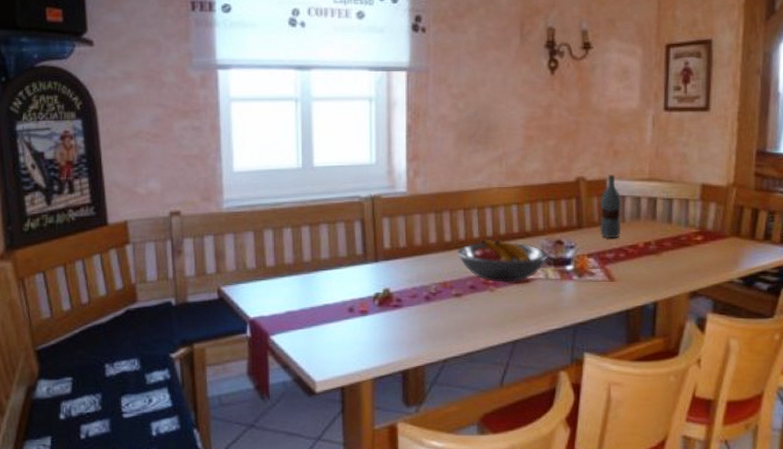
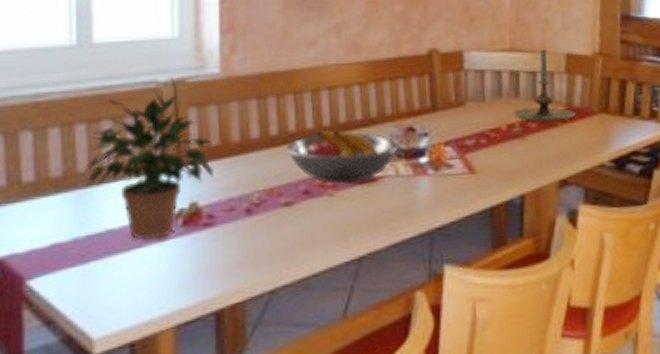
potted plant: none [308,201,402,314] -> present [83,88,215,240]
bottle: present [599,174,622,238] -> none [456,45,482,122]
candle holder: none [650,179,708,242] -> present [513,49,575,122]

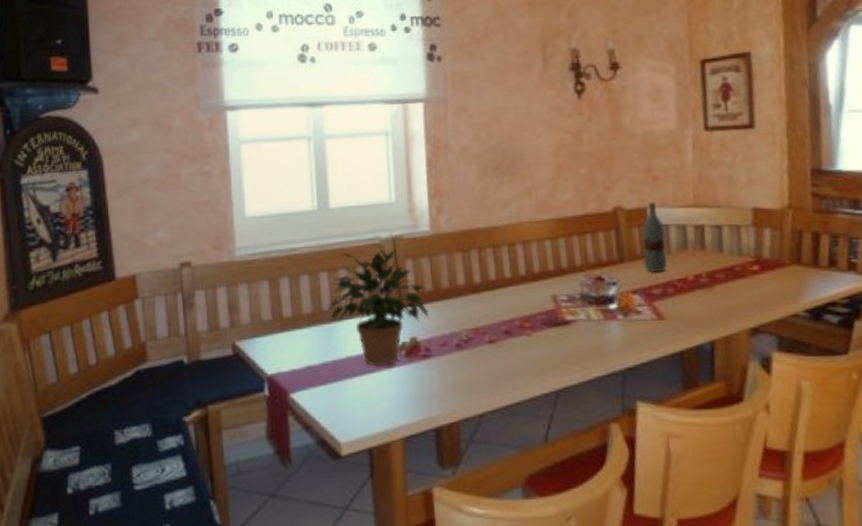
fruit bowl: present [286,129,398,184] -> none [488,278,589,326]
bottle: none [456,45,482,122] -> present [641,202,668,272]
candle holder: present [513,49,575,122] -> none [700,204,765,273]

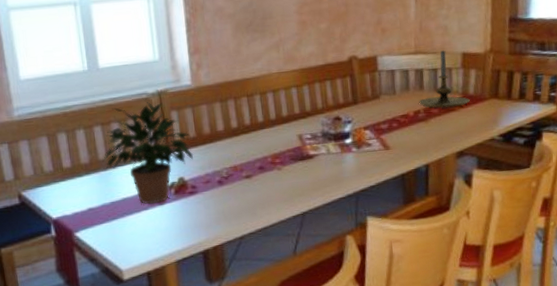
bottle: present [641,202,668,272] -> none [372,51,393,111]
candle holder: none [700,204,765,273] -> present [419,50,470,108]

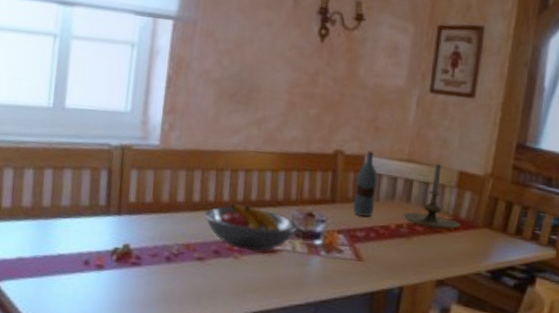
potted plant: present [103,98,194,204] -> none [46,149,146,268]
fruit bowl: none [244,122,329,162] -> present [204,203,298,251]
bottle: none [372,51,393,111] -> present [352,150,378,217]

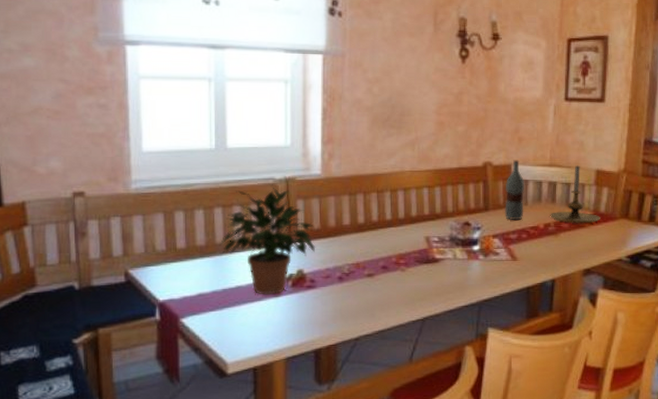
potted plant: none [46,149,146,268] -> present [220,183,316,295]
fruit bowl: present [204,203,298,251] -> none [370,221,457,263]

